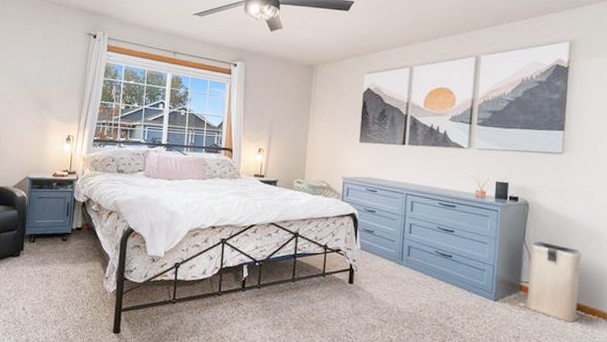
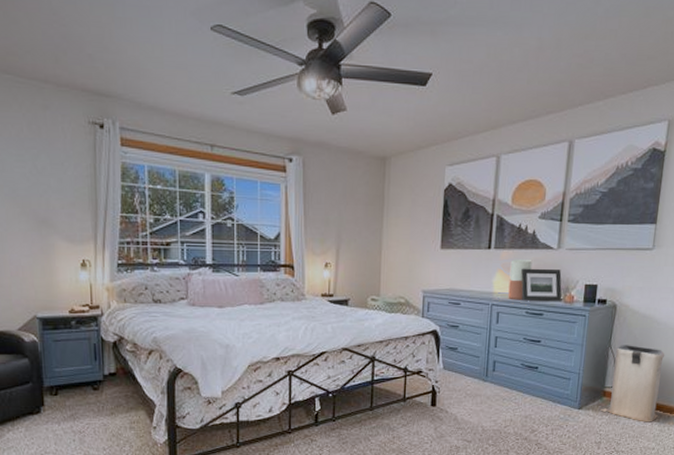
vase: none [421,155,444,192] -> present [508,260,533,301]
picture frame: none [433,163,474,195] -> present [521,268,562,301]

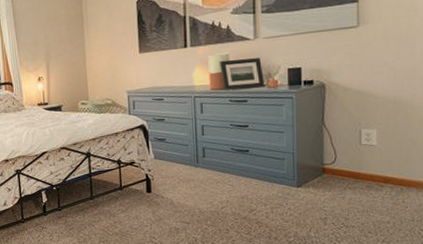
laundry basket: present [600,345,665,422] -> none [321,121,390,196]

